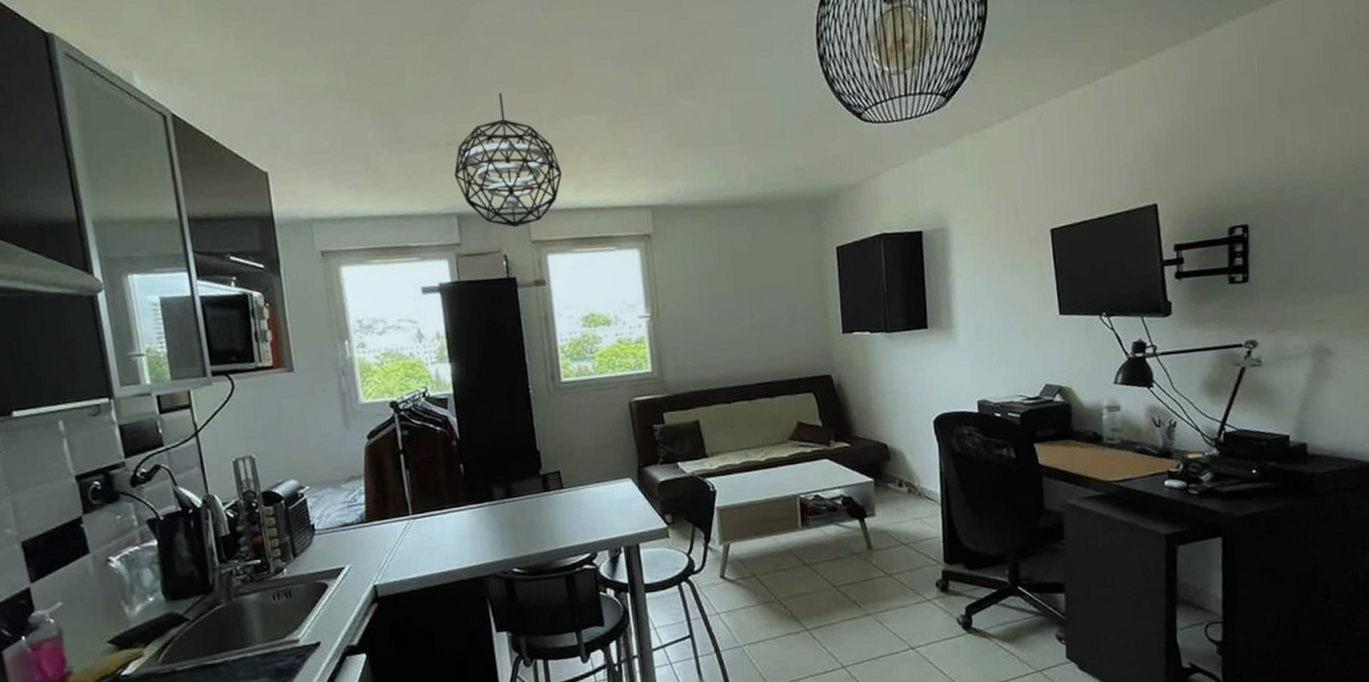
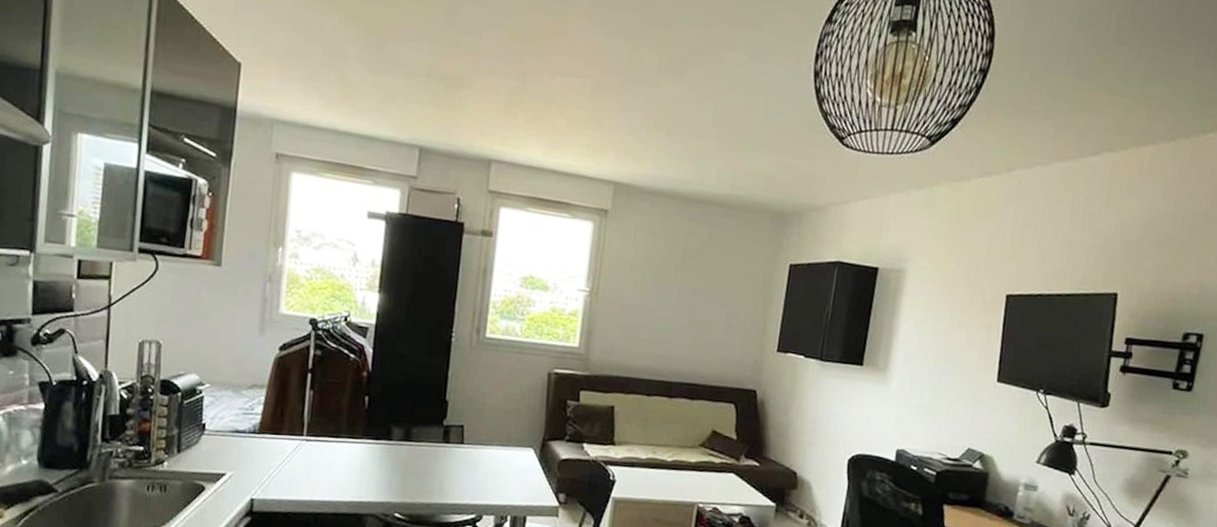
pendant light: present [454,92,562,228] -> none [426,36,534,174]

